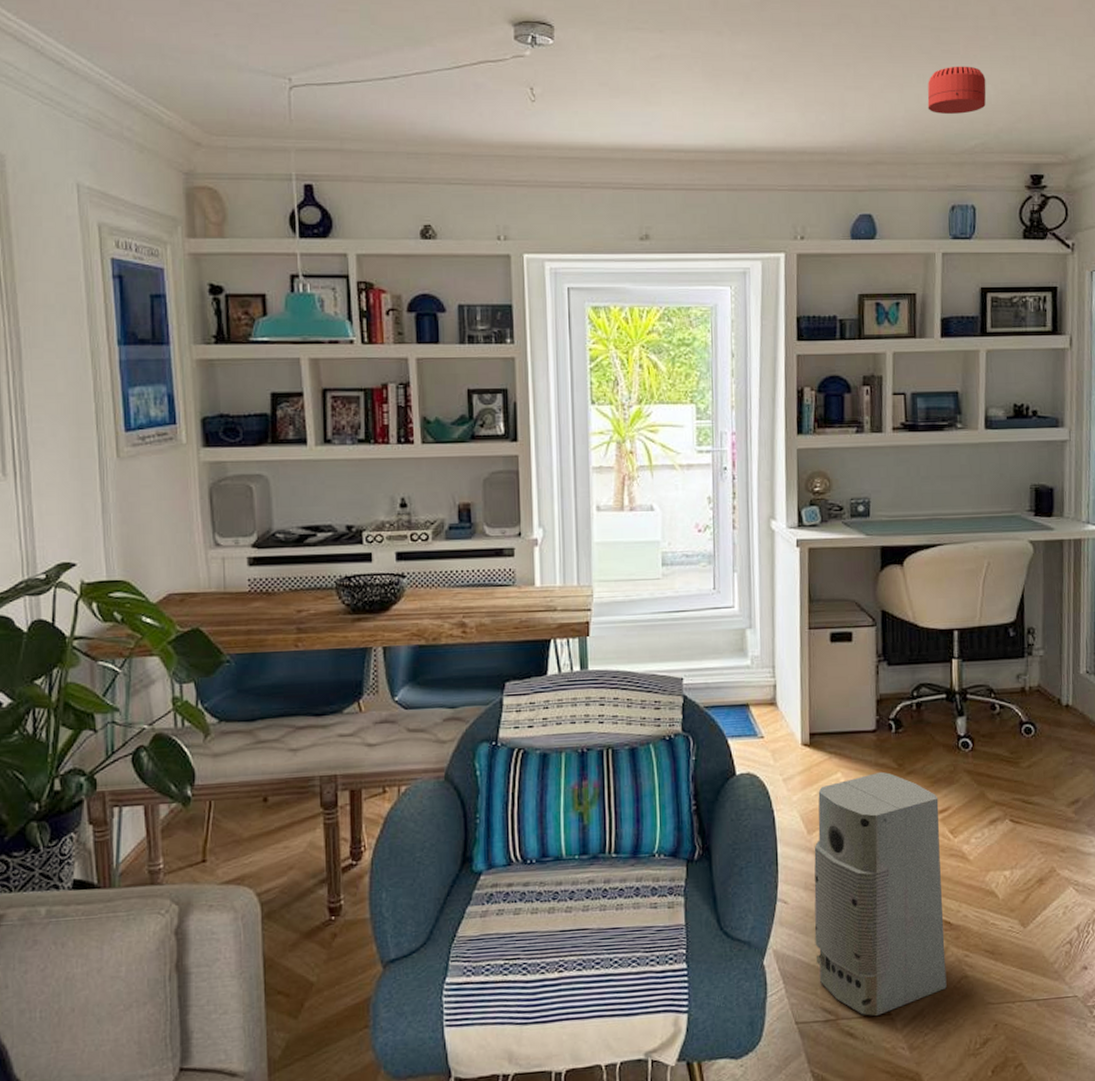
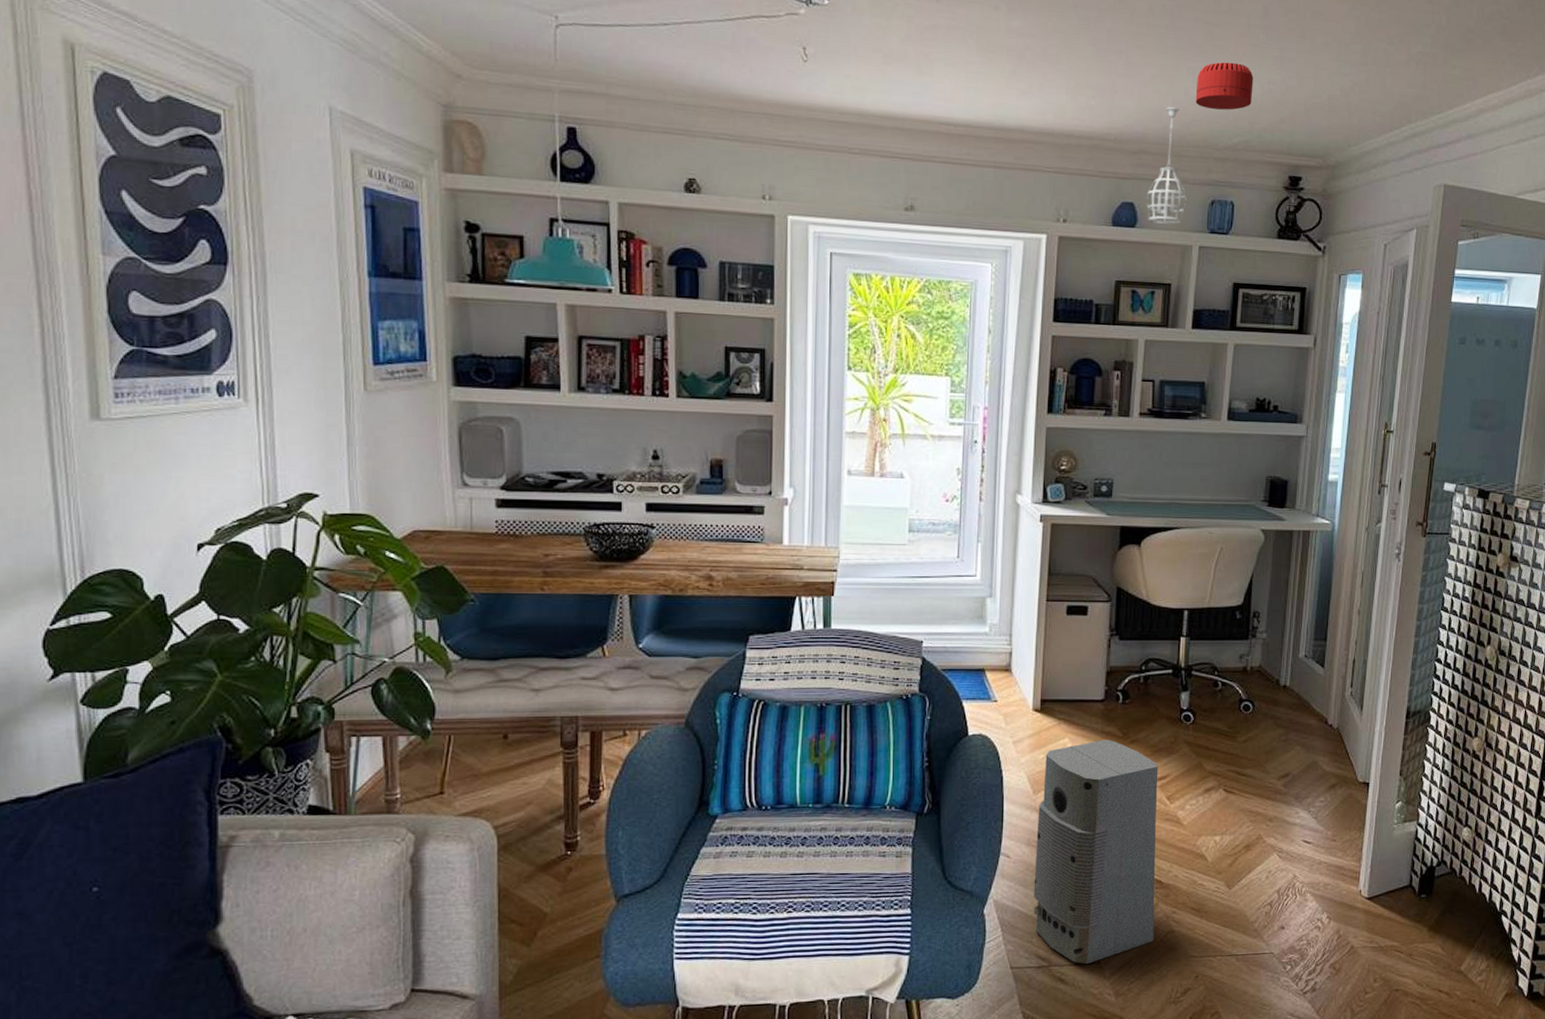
pendant light: none [885,116,926,233] -> present [1147,107,1187,225]

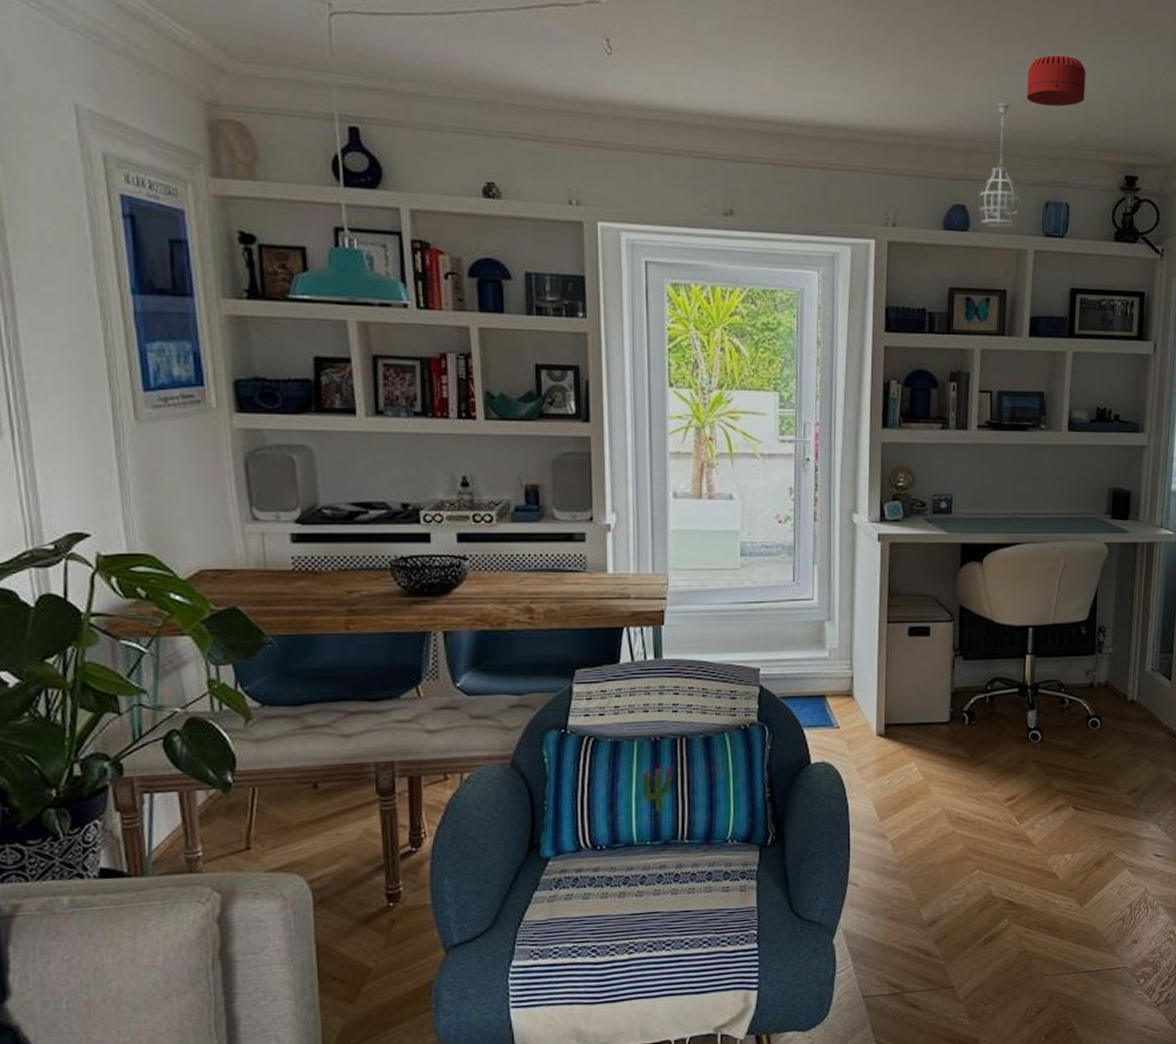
air purifier: present [1033,739,1159,965] -> none [883,761,1007,989]

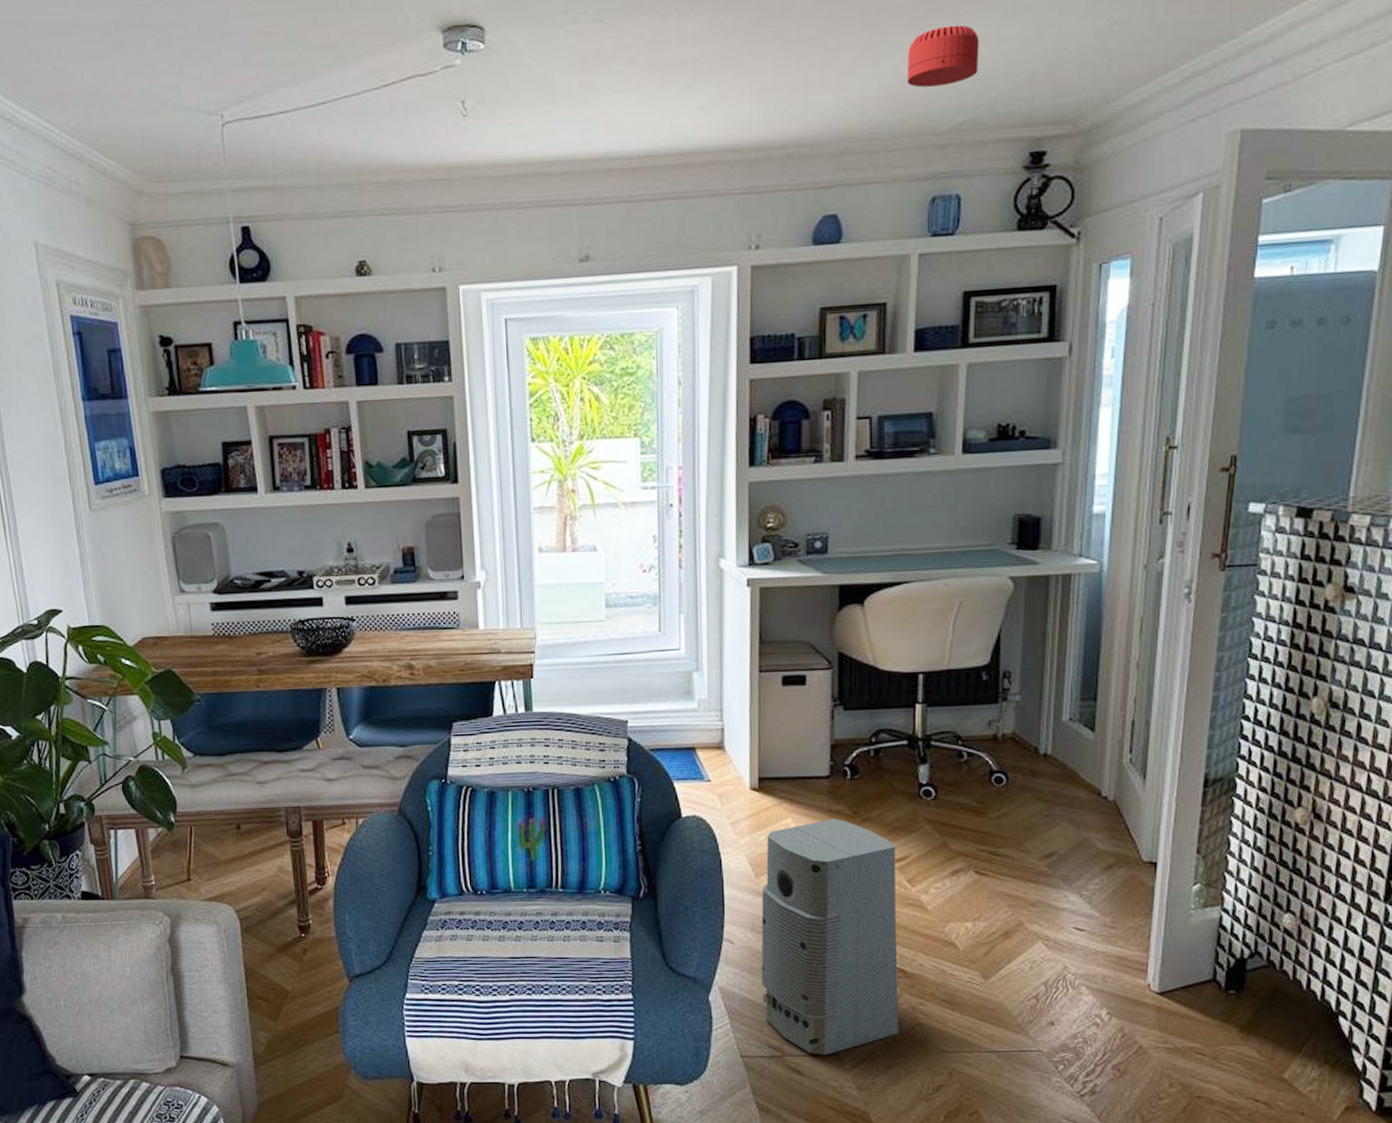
air purifier: none [883,761,1007,989] -> present [761,818,899,1056]
pendant light: present [979,103,1020,228] -> none [853,93,901,235]

